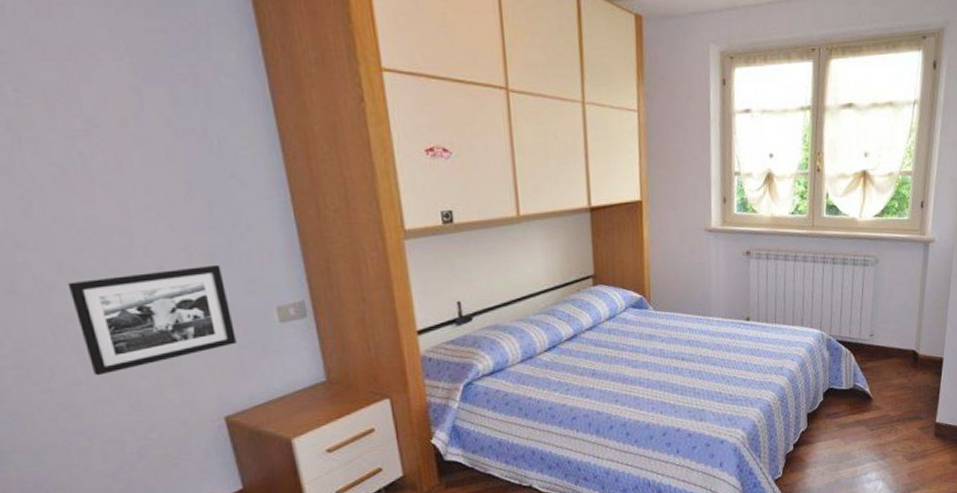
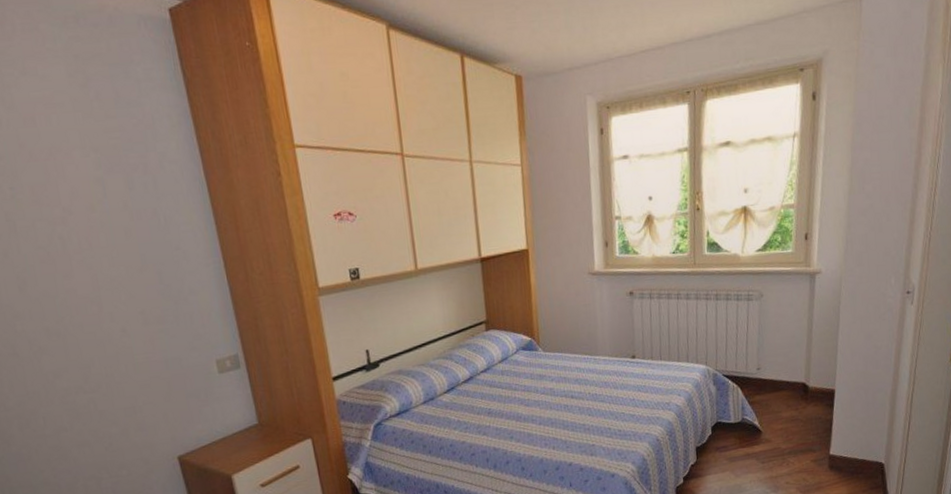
picture frame: present [67,264,237,376] -> none [54,325,185,423]

